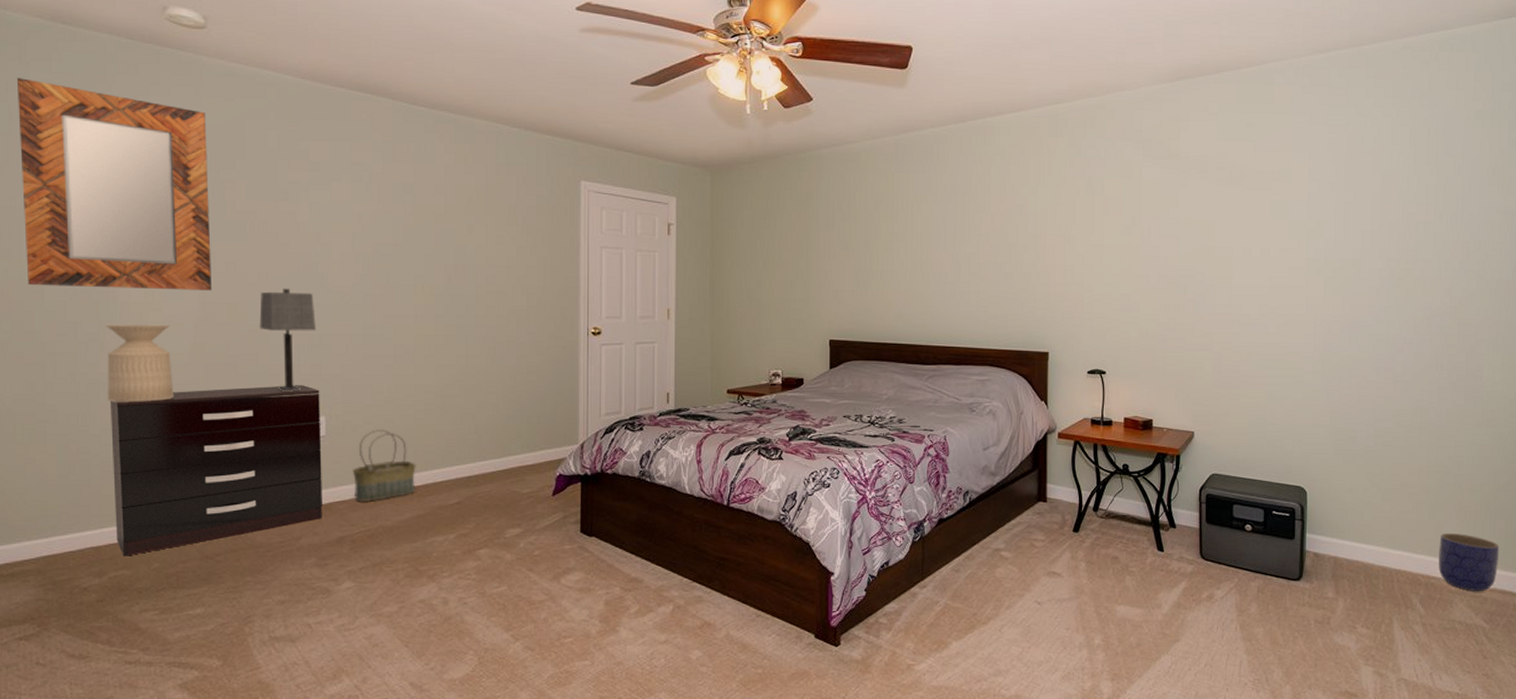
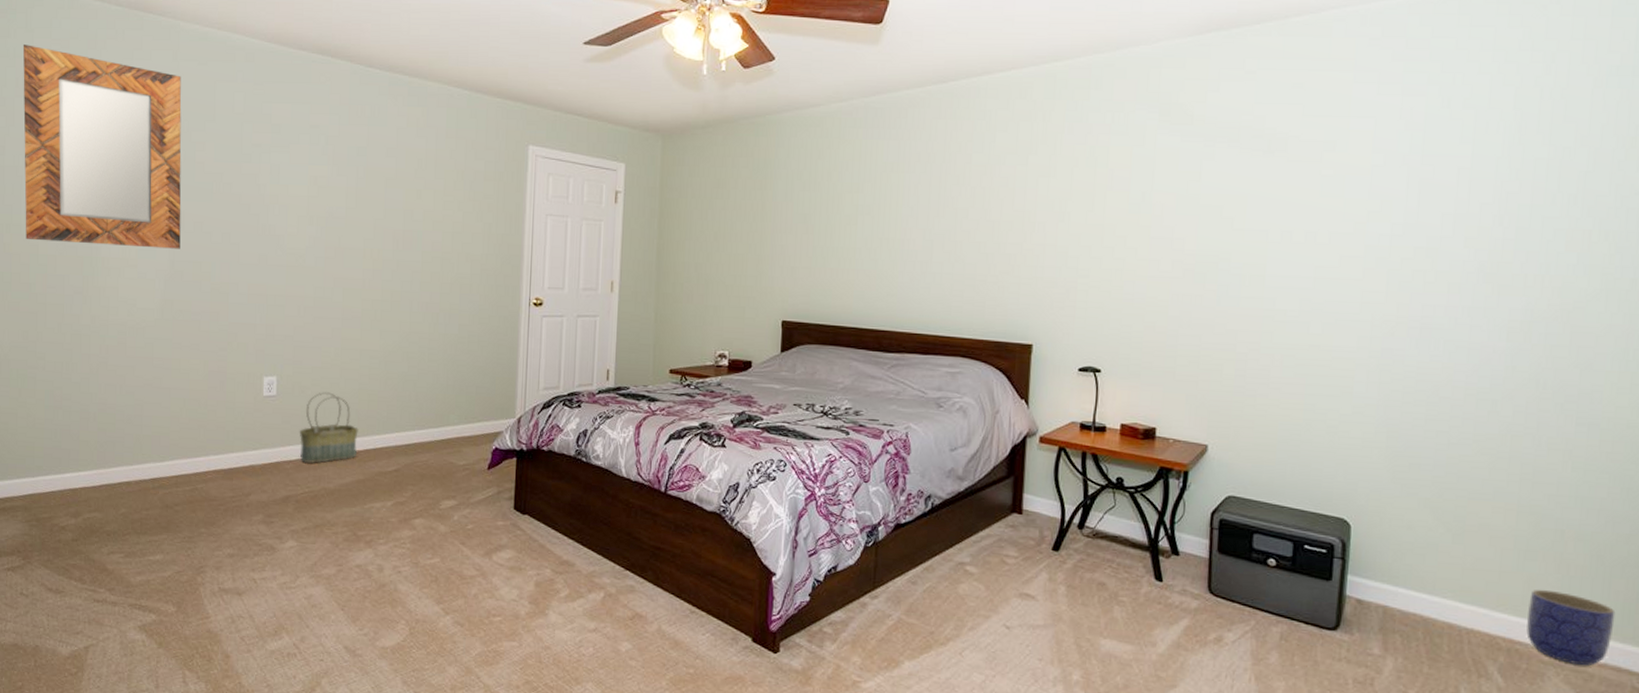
side table: present [105,324,173,402] -> none [88,278,144,354]
dresser: present [110,385,322,556] -> none [89,344,273,500]
table lamp: present [259,288,316,391] -> none [221,248,272,351]

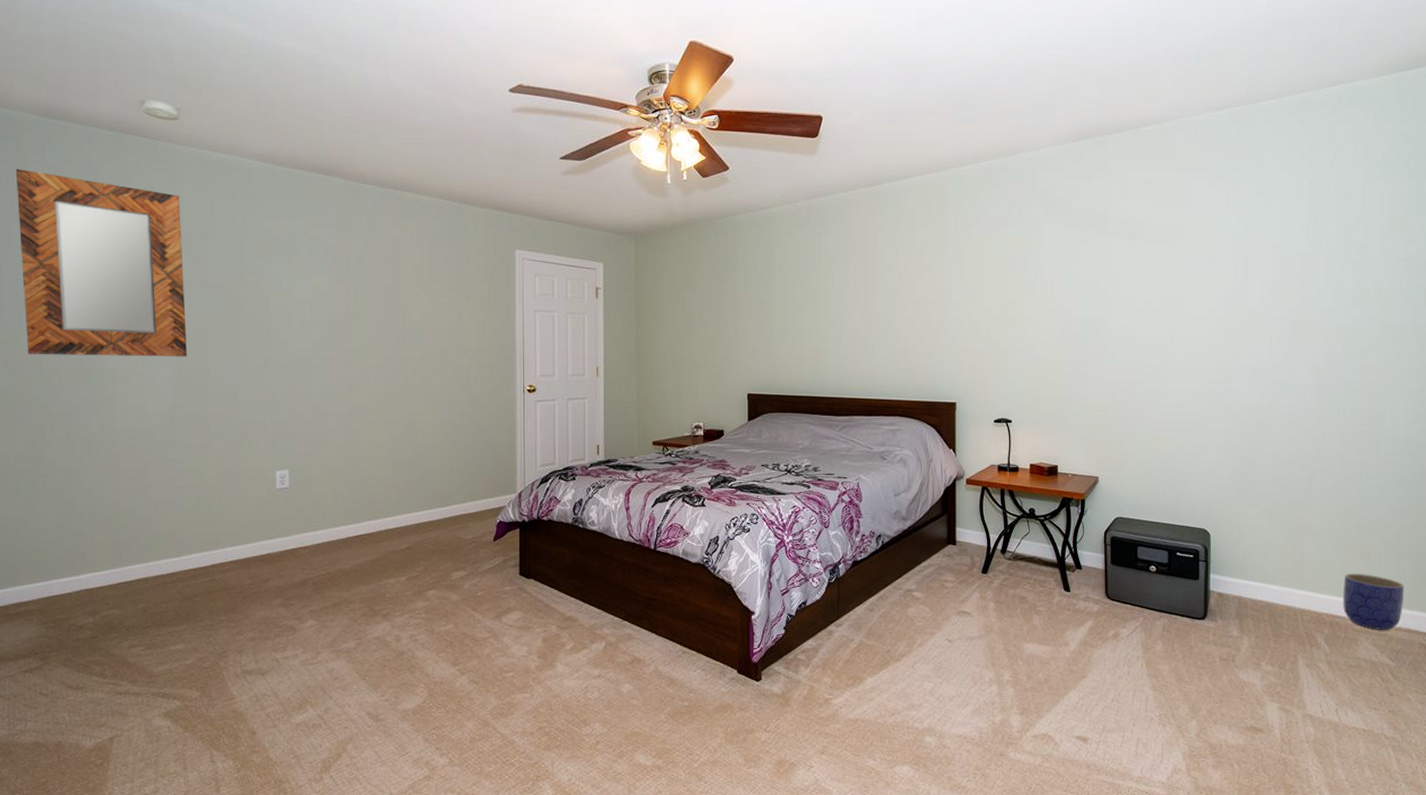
basket: present [299,392,358,464] -> none [313,481,371,548]

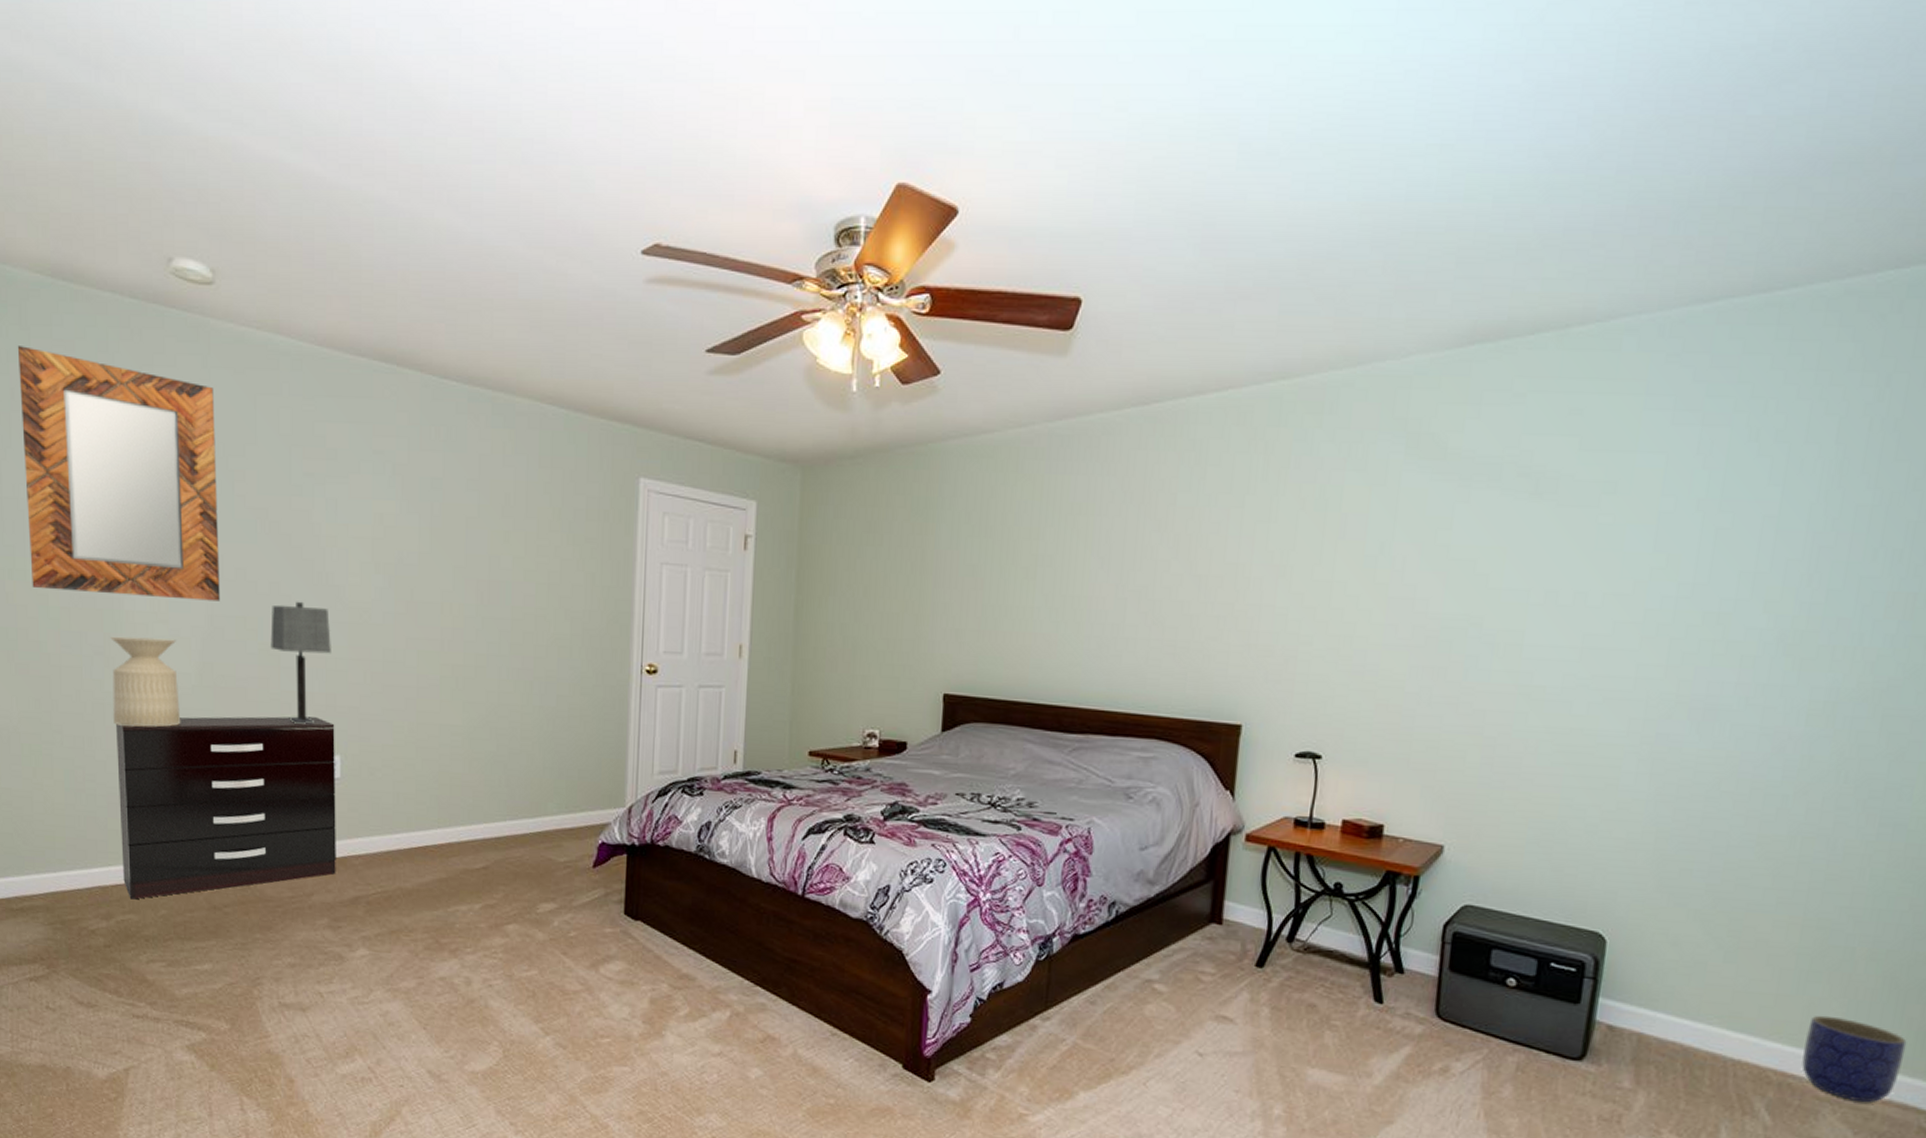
side table: none [95,388,155,458] -> present [110,636,180,727]
dresser: none [100,441,287,597] -> present [116,716,336,900]
table lamp: none [229,353,279,447] -> present [270,601,331,725]

